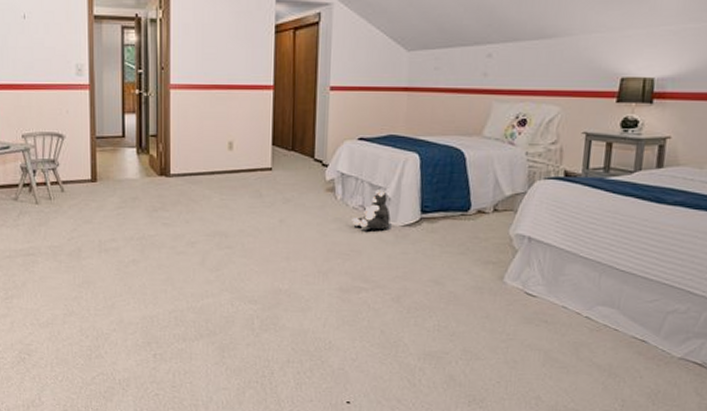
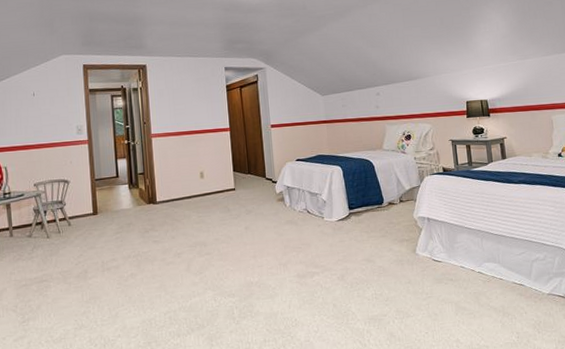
plush toy: present [352,189,391,230] -> none [299,196,328,227]

